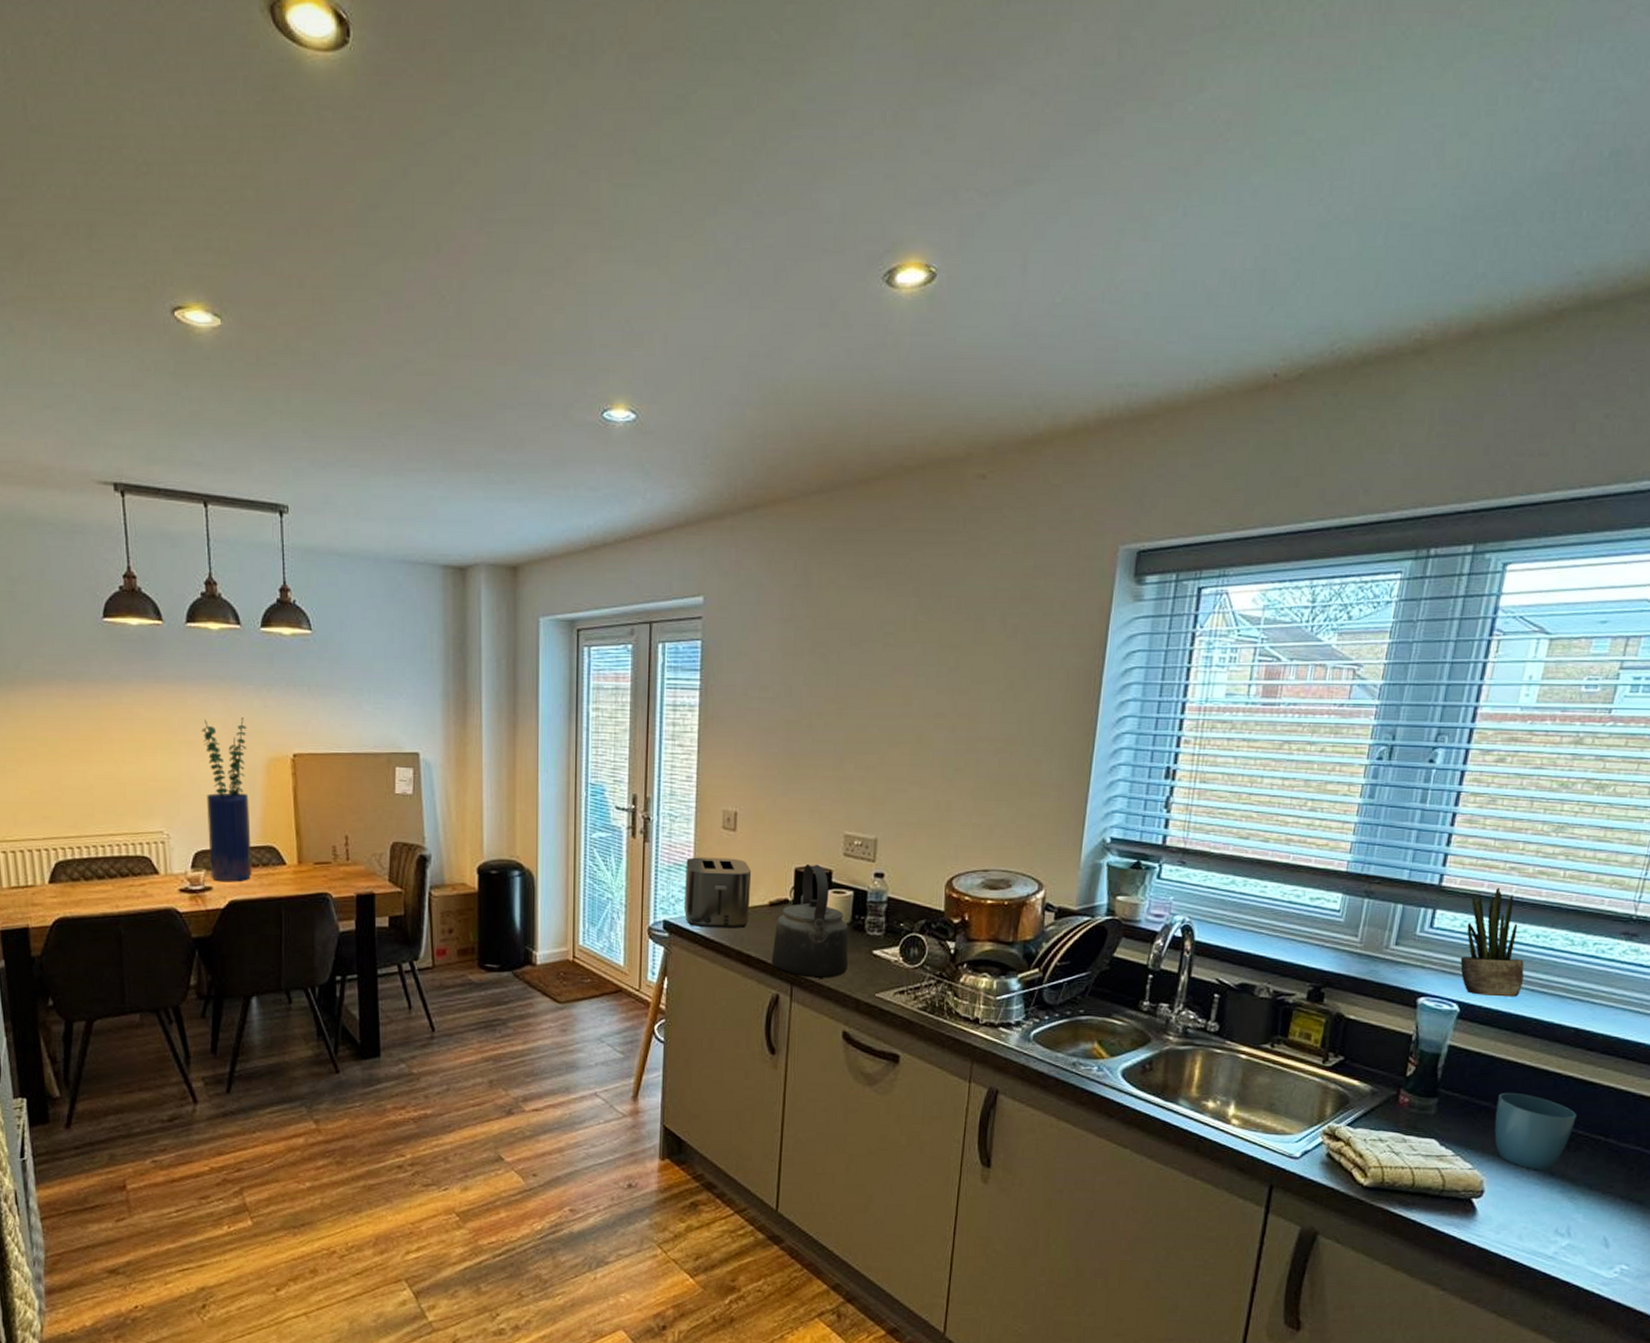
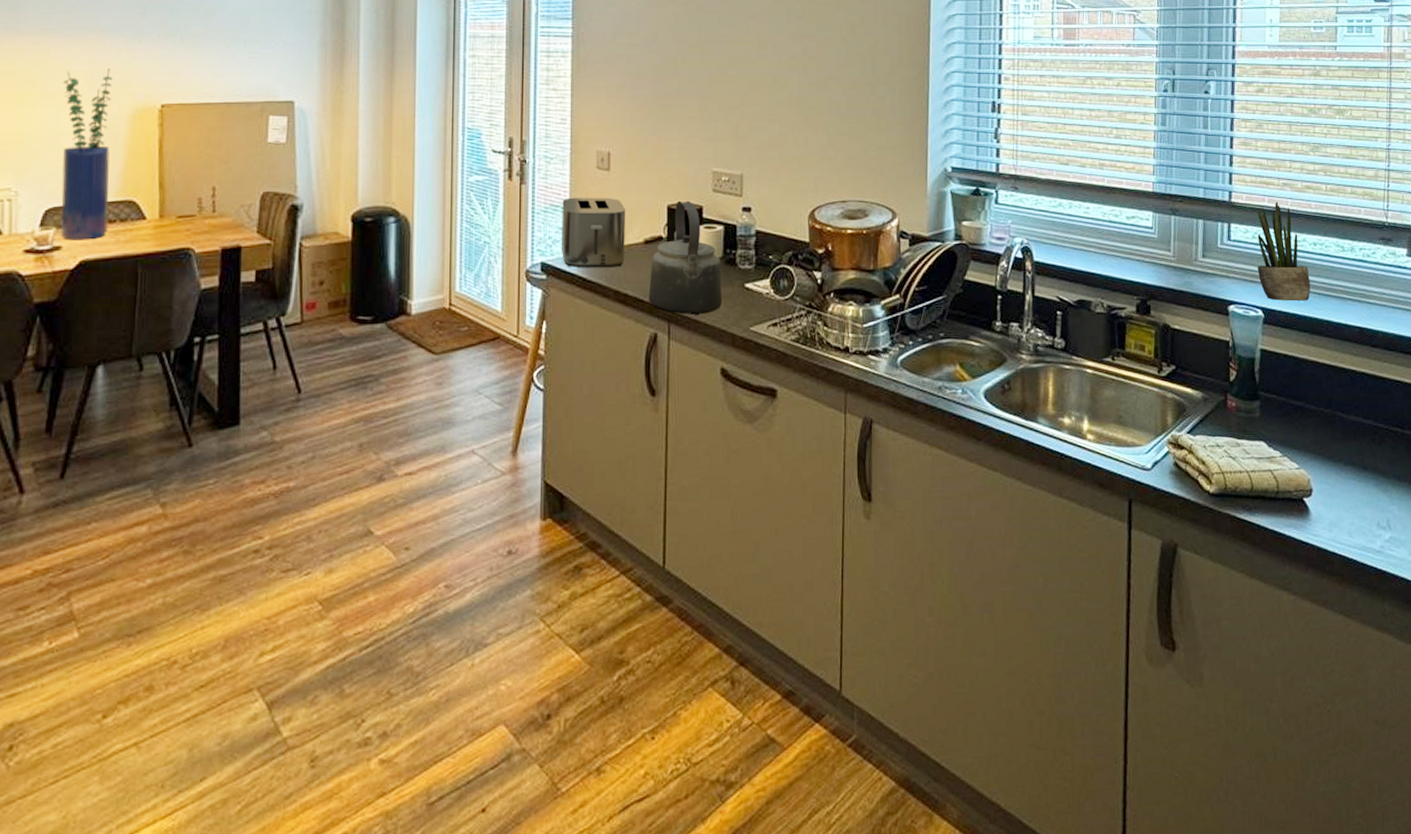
cup: present [1493,1092,1577,1171] -> none [1308,391,1376,465]

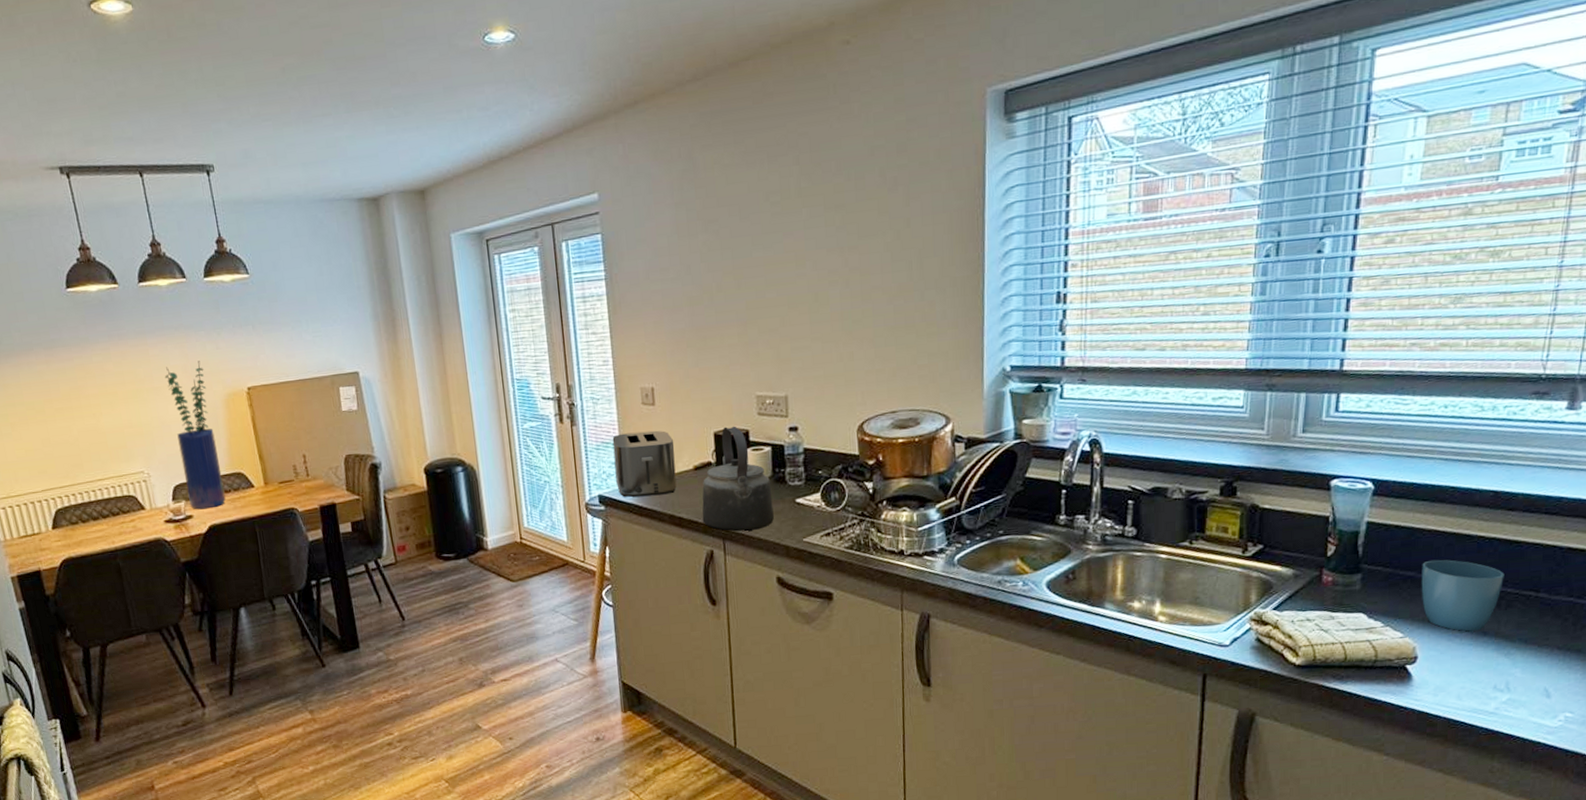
potted plant: present [1256,202,1311,302] -> none [1369,365,1436,471]
cup: none [1308,391,1376,465] -> present [1421,559,1505,632]

